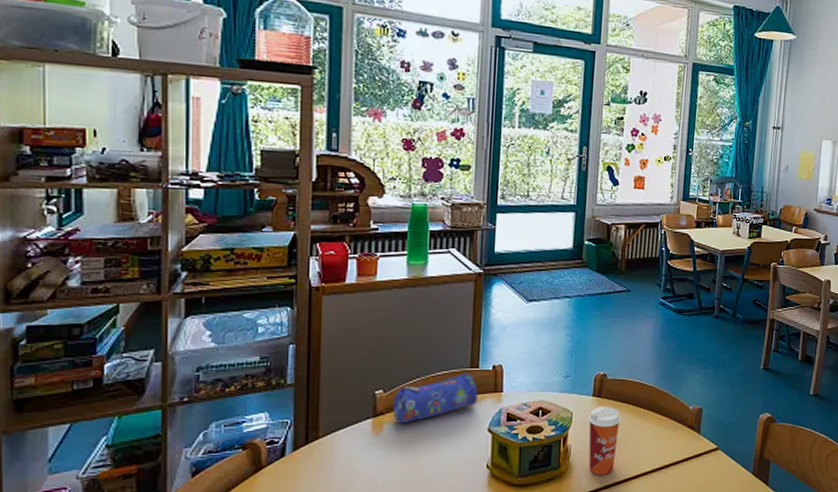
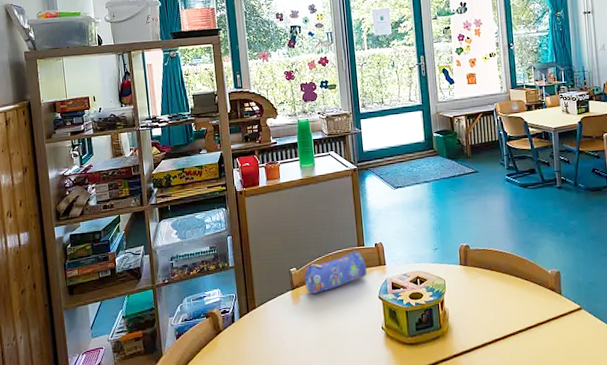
paper cup: present [588,406,621,476] -> none [459,273,488,335]

